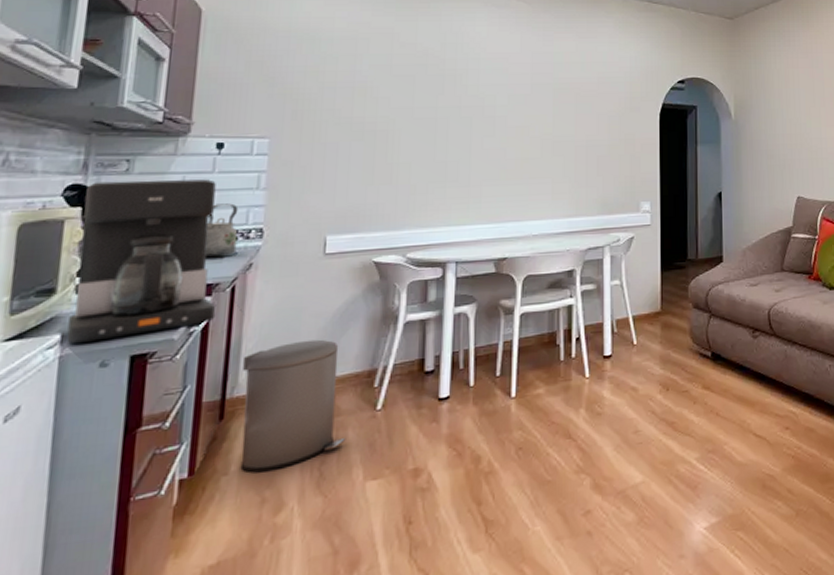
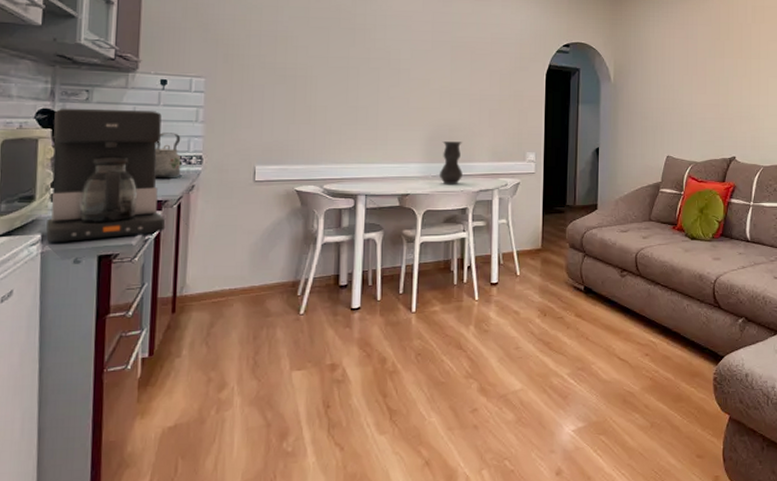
pedal bin: present [240,339,347,473] -> none [190,252,276,358]
vase: none [541,194,568,244] -> present [439,141,463,184]

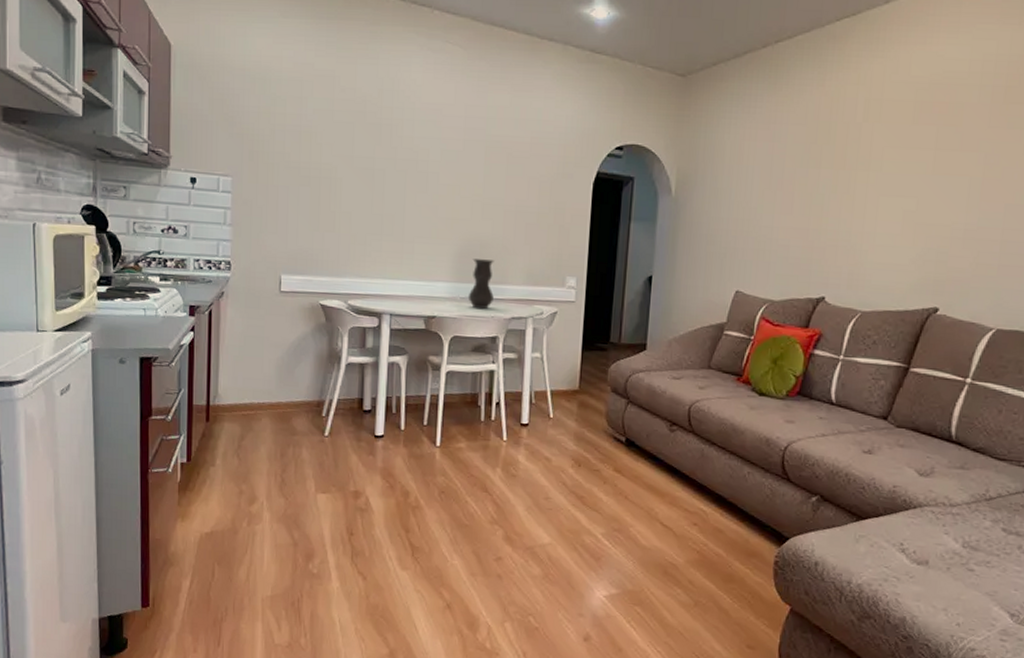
coffee maker: present [46,108,166,242] -> none [95,204,199,342]
kettle: present [154,133,182,179] -> none [187,234,211,284]

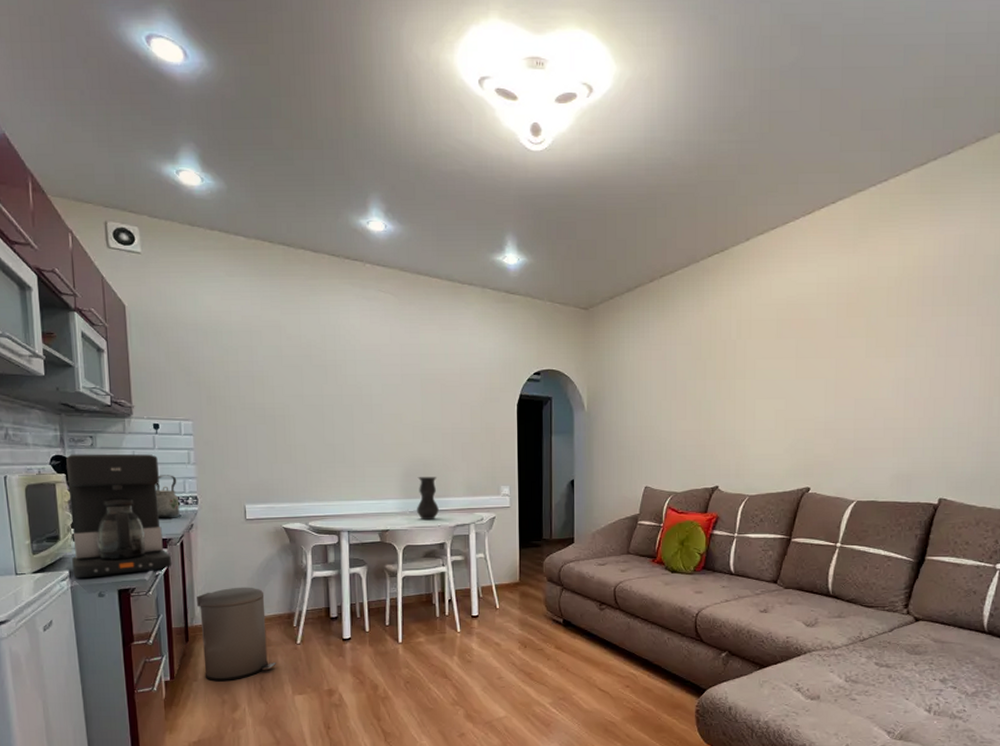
coffee maker: none [95,204,199,342] -> present [66,453,172,578]
kettle: none [187,234,211,284] -> present [156,475,180,518]
pedal bin: none [221,366,301,470] -> present [197,587,277,682]

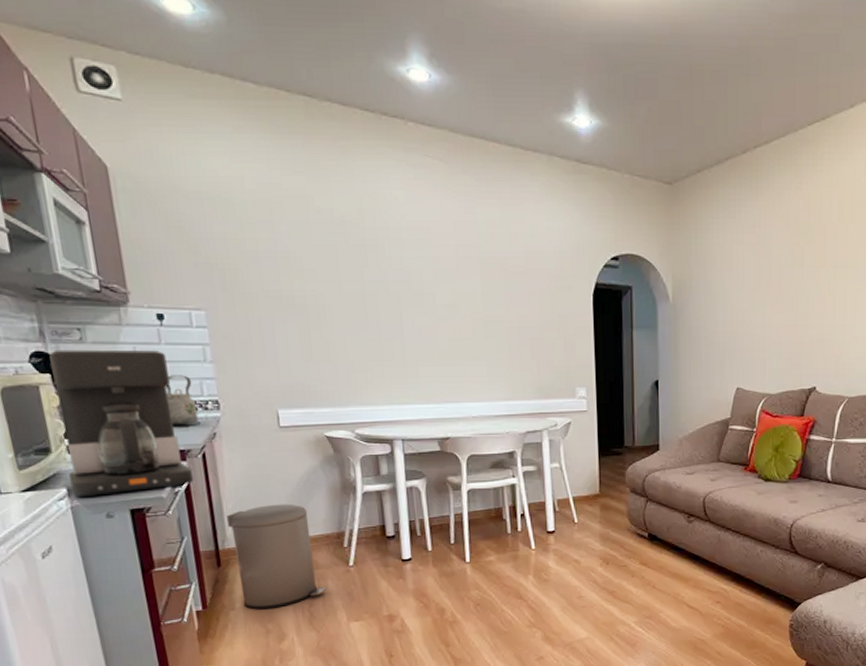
vase: present [416,477,439,519] -> none [480,377,507,426]

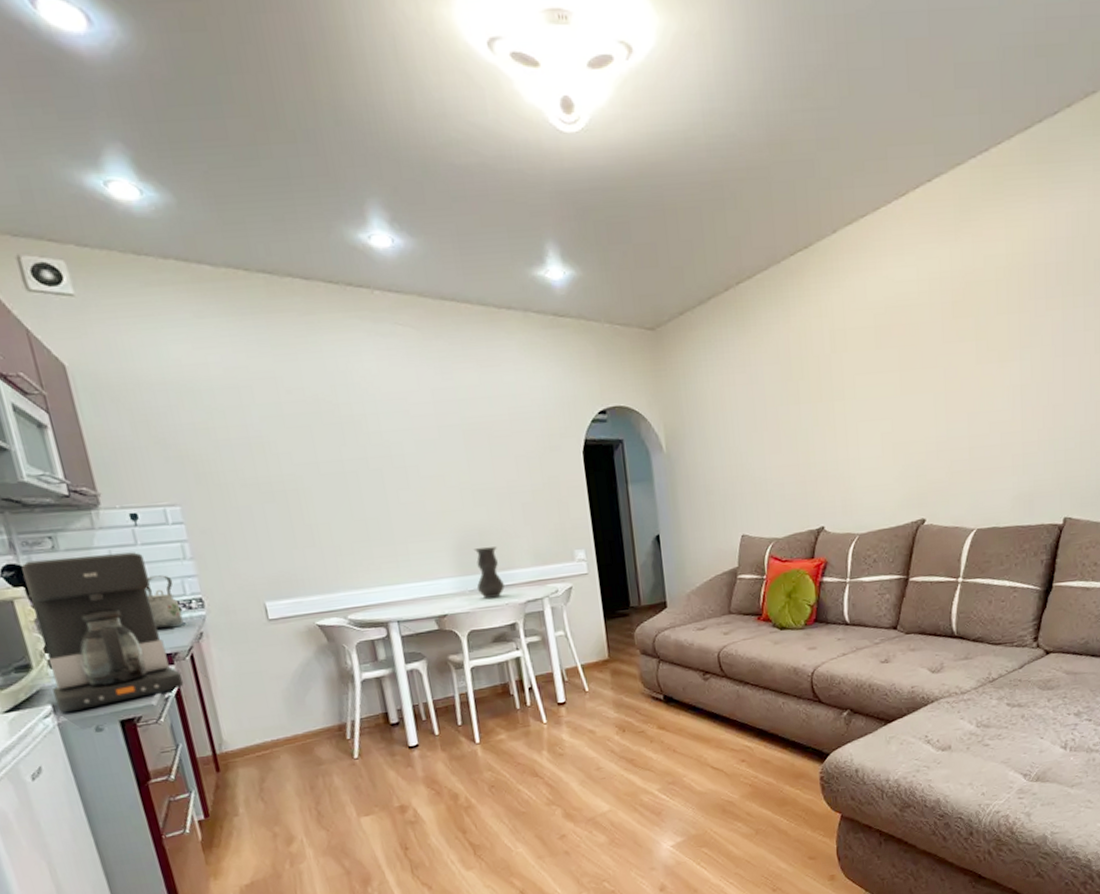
pedal bin: present [227,504,328,610] -> none [222,699,334,814]
vase: none [480,377,507,426] -> present [473,547,505,599]

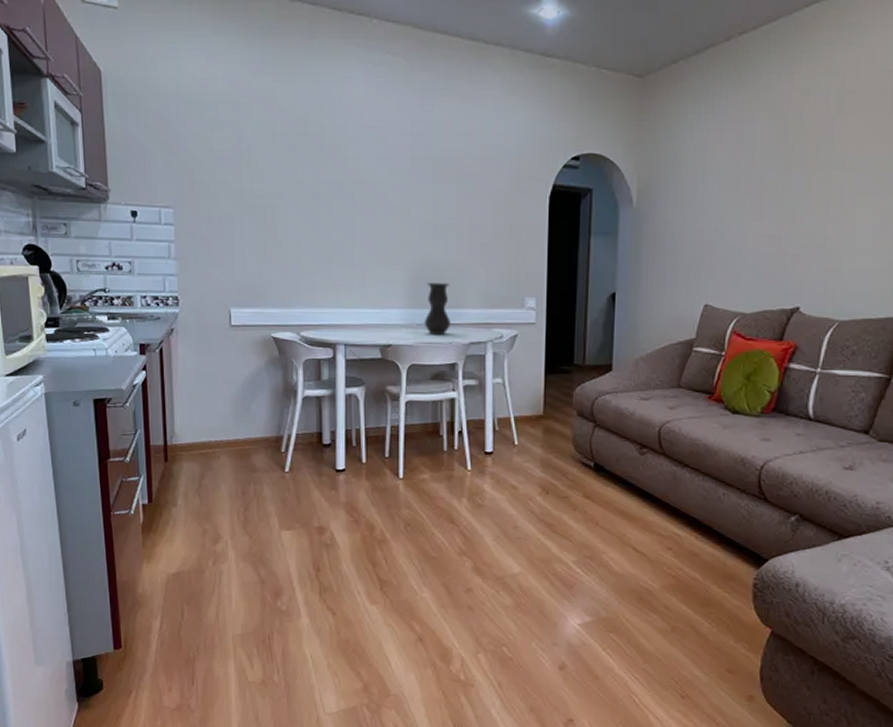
coffee maker: present [21,552,184,712] -> none [39,243,151,384]
kettle: present [146,575,184,630] -> none [133,270,160,321]

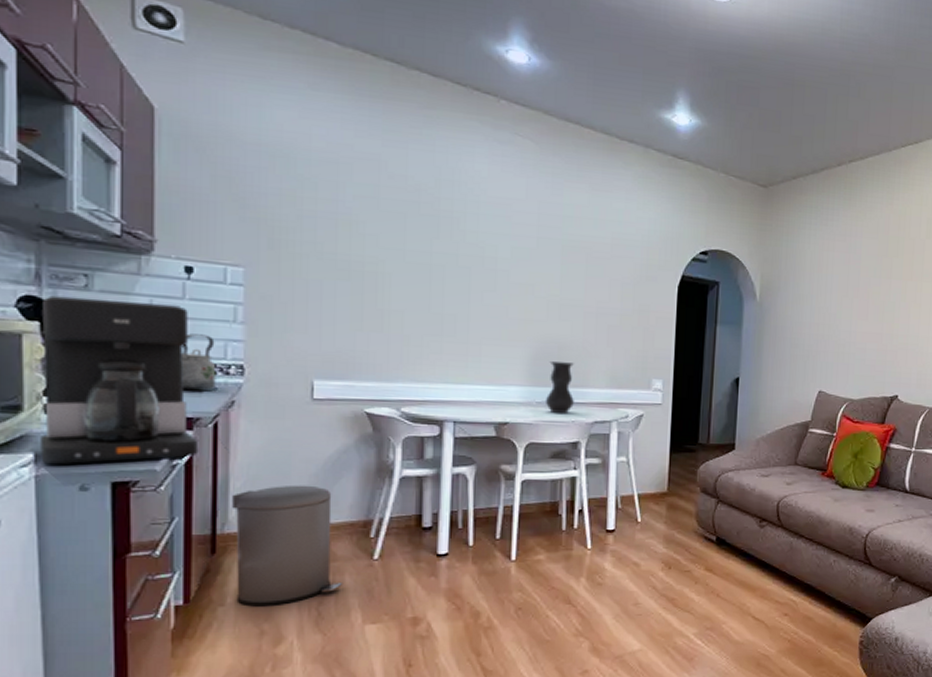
coffee maker: none [39,243,151,384] -> present [41,295,199,464]
kettle: none [133,270,160,321] -> present [181,333,216,392]
pedal bin: none [177,403,263,510] -> present [232,485,344,607]

